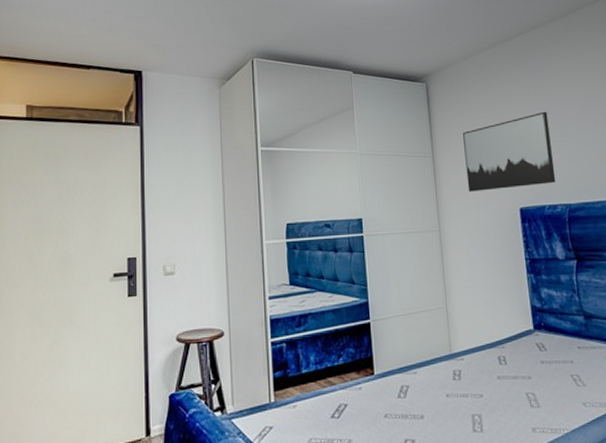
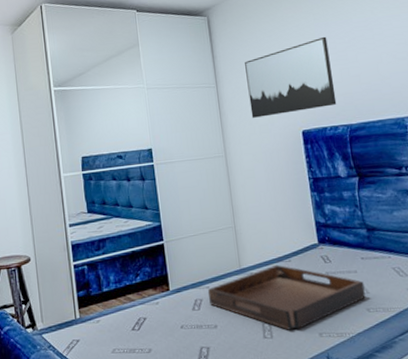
serving tray: none [415,350,582,424] -> present [207,264,366,330]

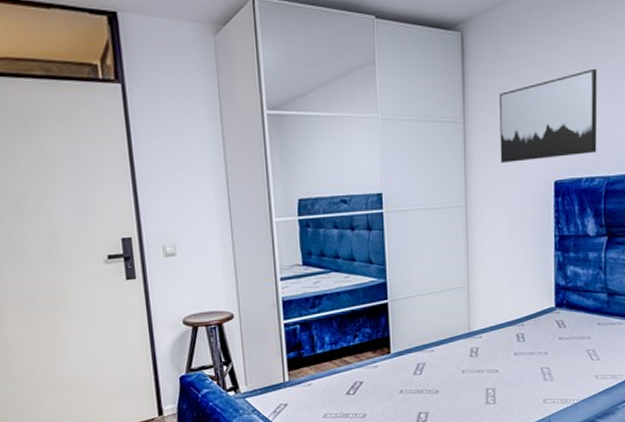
serving tray: present [207,264,366,330] -> none [431,328,596,396]

